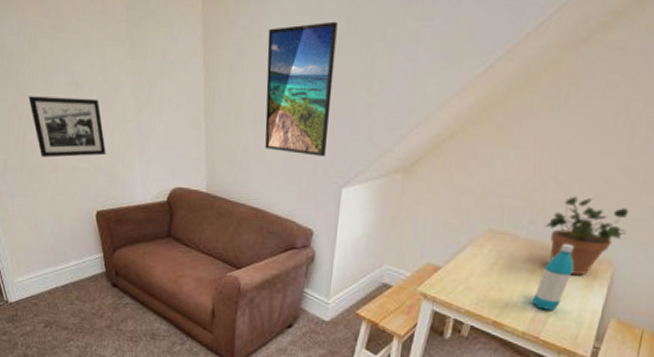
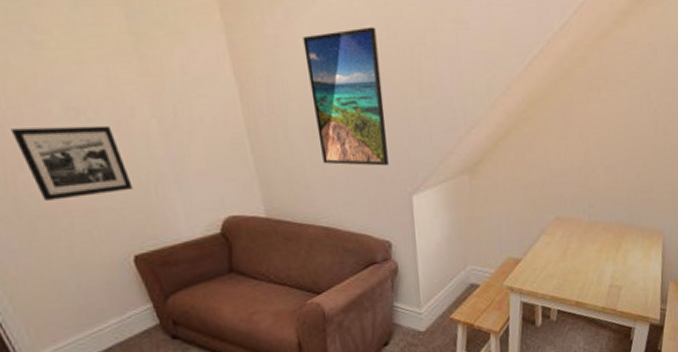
water bottle: present [533,243,574,310] -> none [605,221,633,284]
potted plant: present [545,196,629,275] -> none [603,177,667,248]

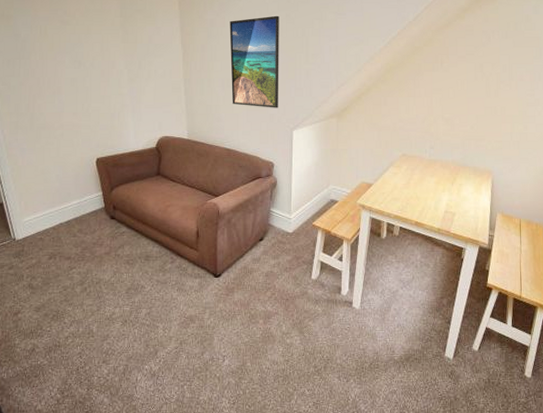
picture frame: present [10,125,133,201] -> none [38,72,104,118]

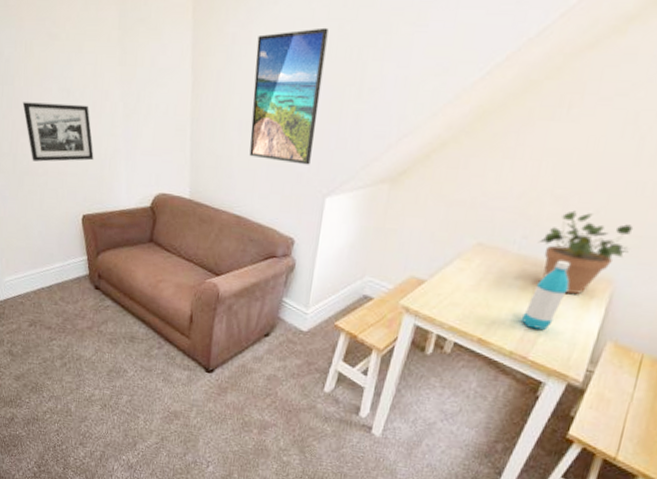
picture frame: none [38,72,104,118] -> present [22,102,94,162]
potted plant: none [441,128,496,183] -> present [539,210,634,294]
water bottle: none [441,161,466,210] -> present [522,260,570,330]

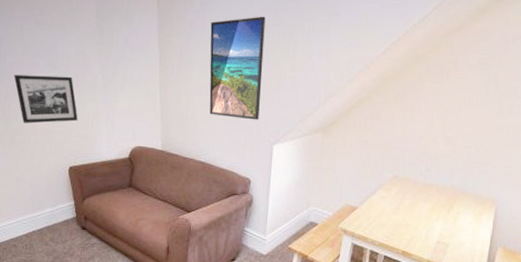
water bottle: present [522,260,570,330] -> none [434,186,465,241]
potted plant: present [539,210,634,294] -> none [439,148,505,212]

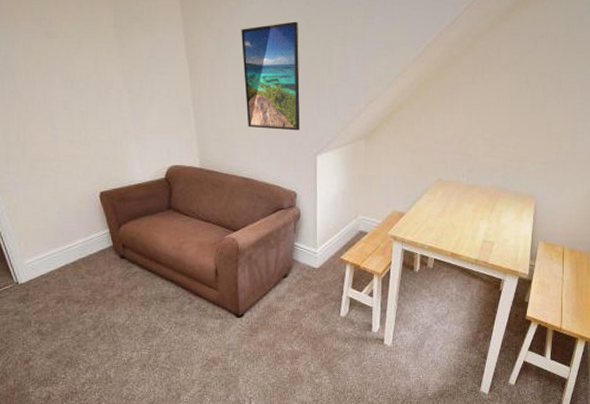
picture frame: present [13,75,78,124] -> none [26,93,105,148]

